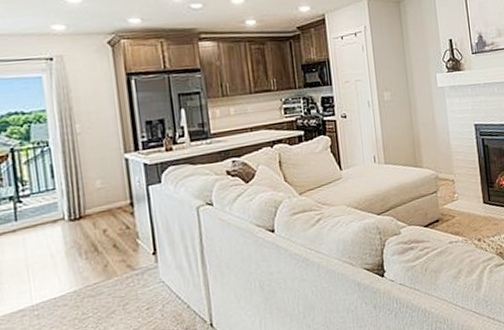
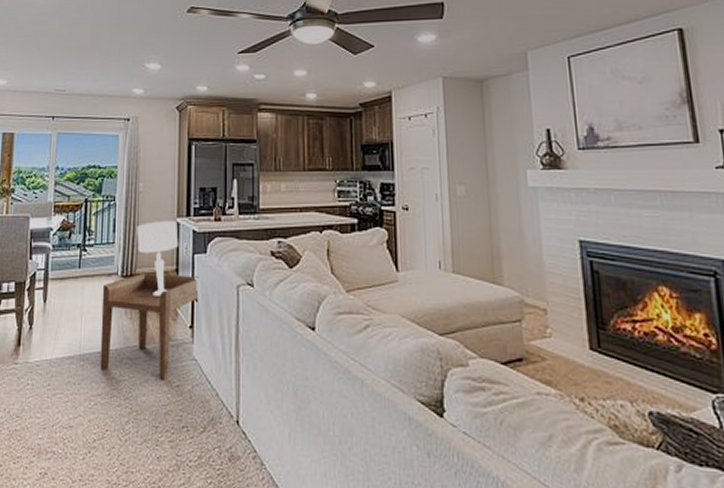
side table: none [48,206,159,314] -> present [100,272,199,381]
table lamp: none [79,157,130,233] -> present [137,221,179,296]

